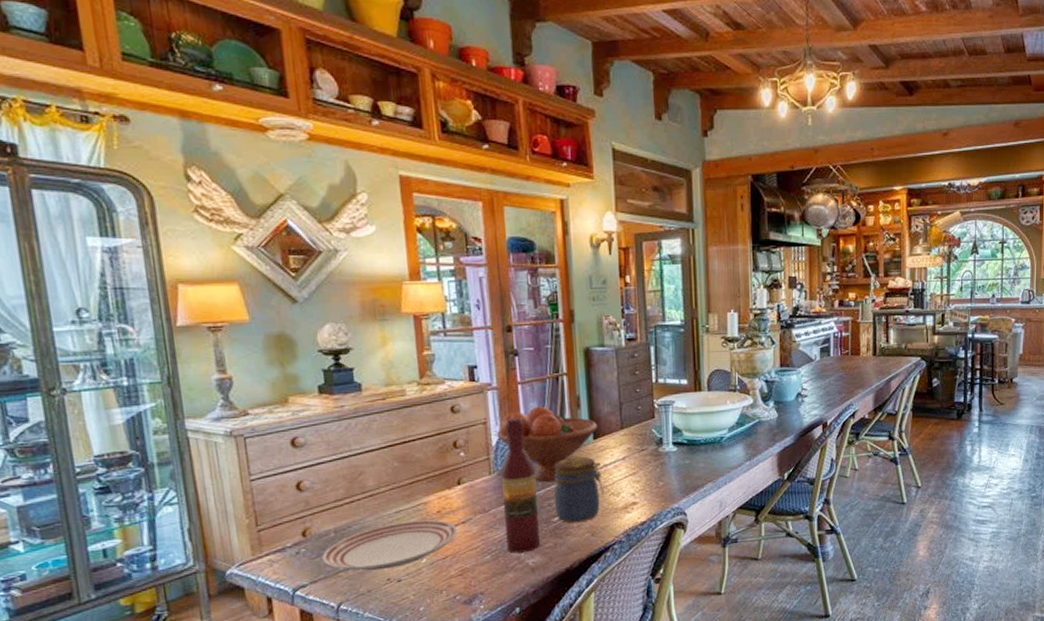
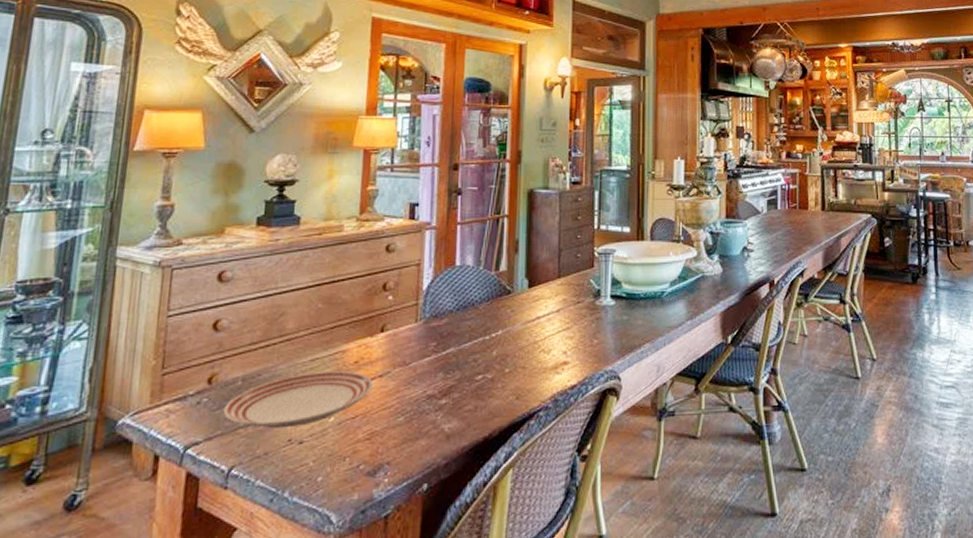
fruit bowl: present [497,406,598,482] -> none [429,249,535,333]
wine bottle: present [500,418,540,553] -> none [423,261,464,416]
jar: present [553,456,604,523] -> none [480,306,534,383]

